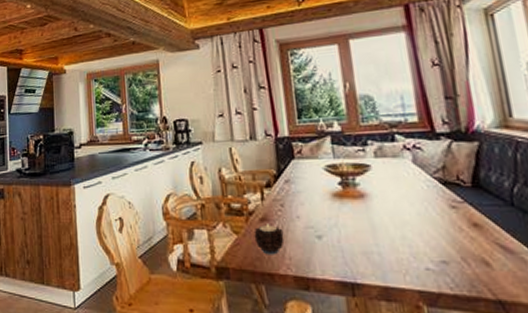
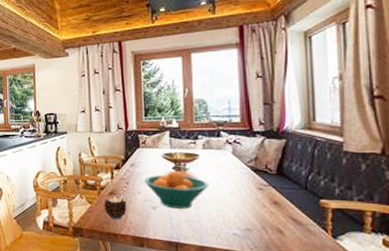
fruit bowl: none [304,187,388,237] -> present [144,171,209,209]

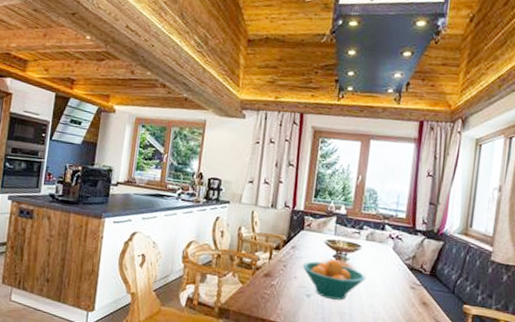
candle: present [104,197,127,220] -> none [256,279,281,305]

